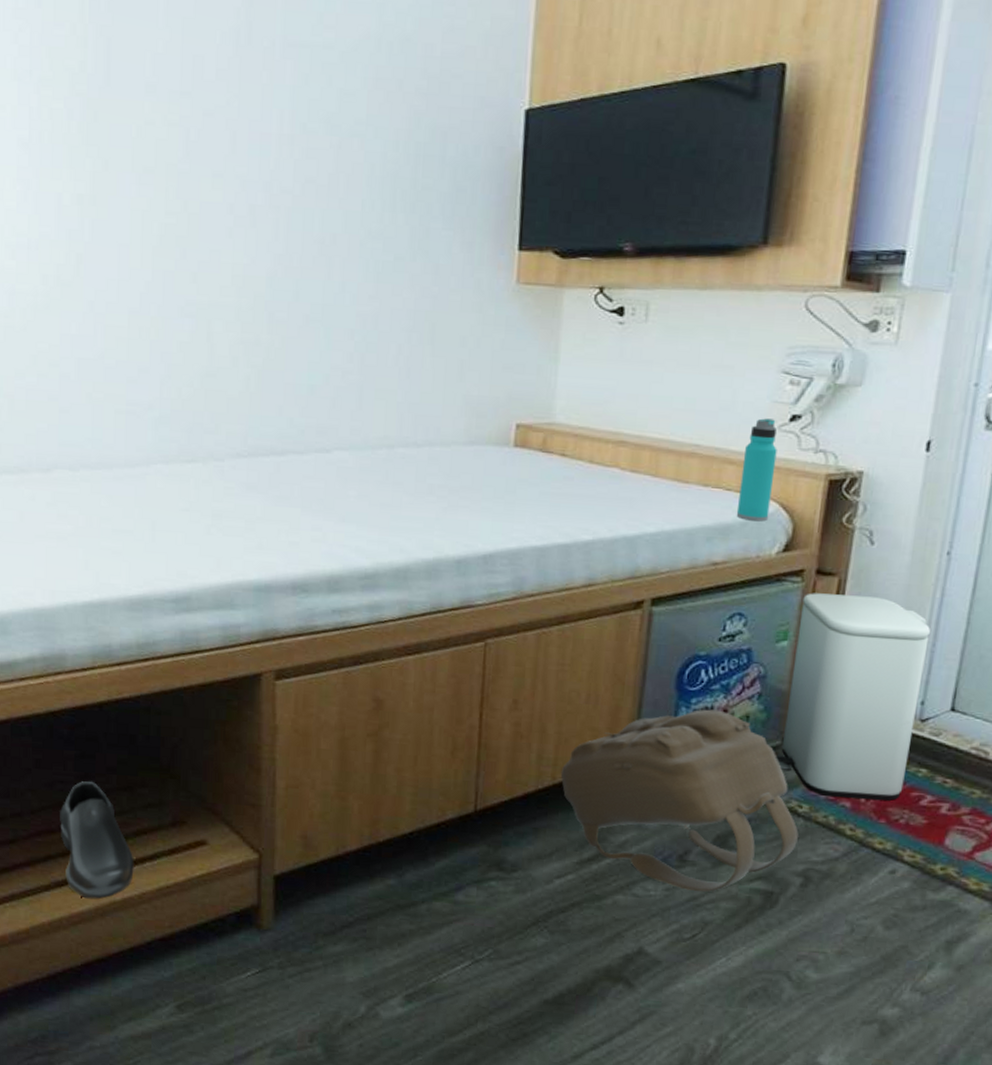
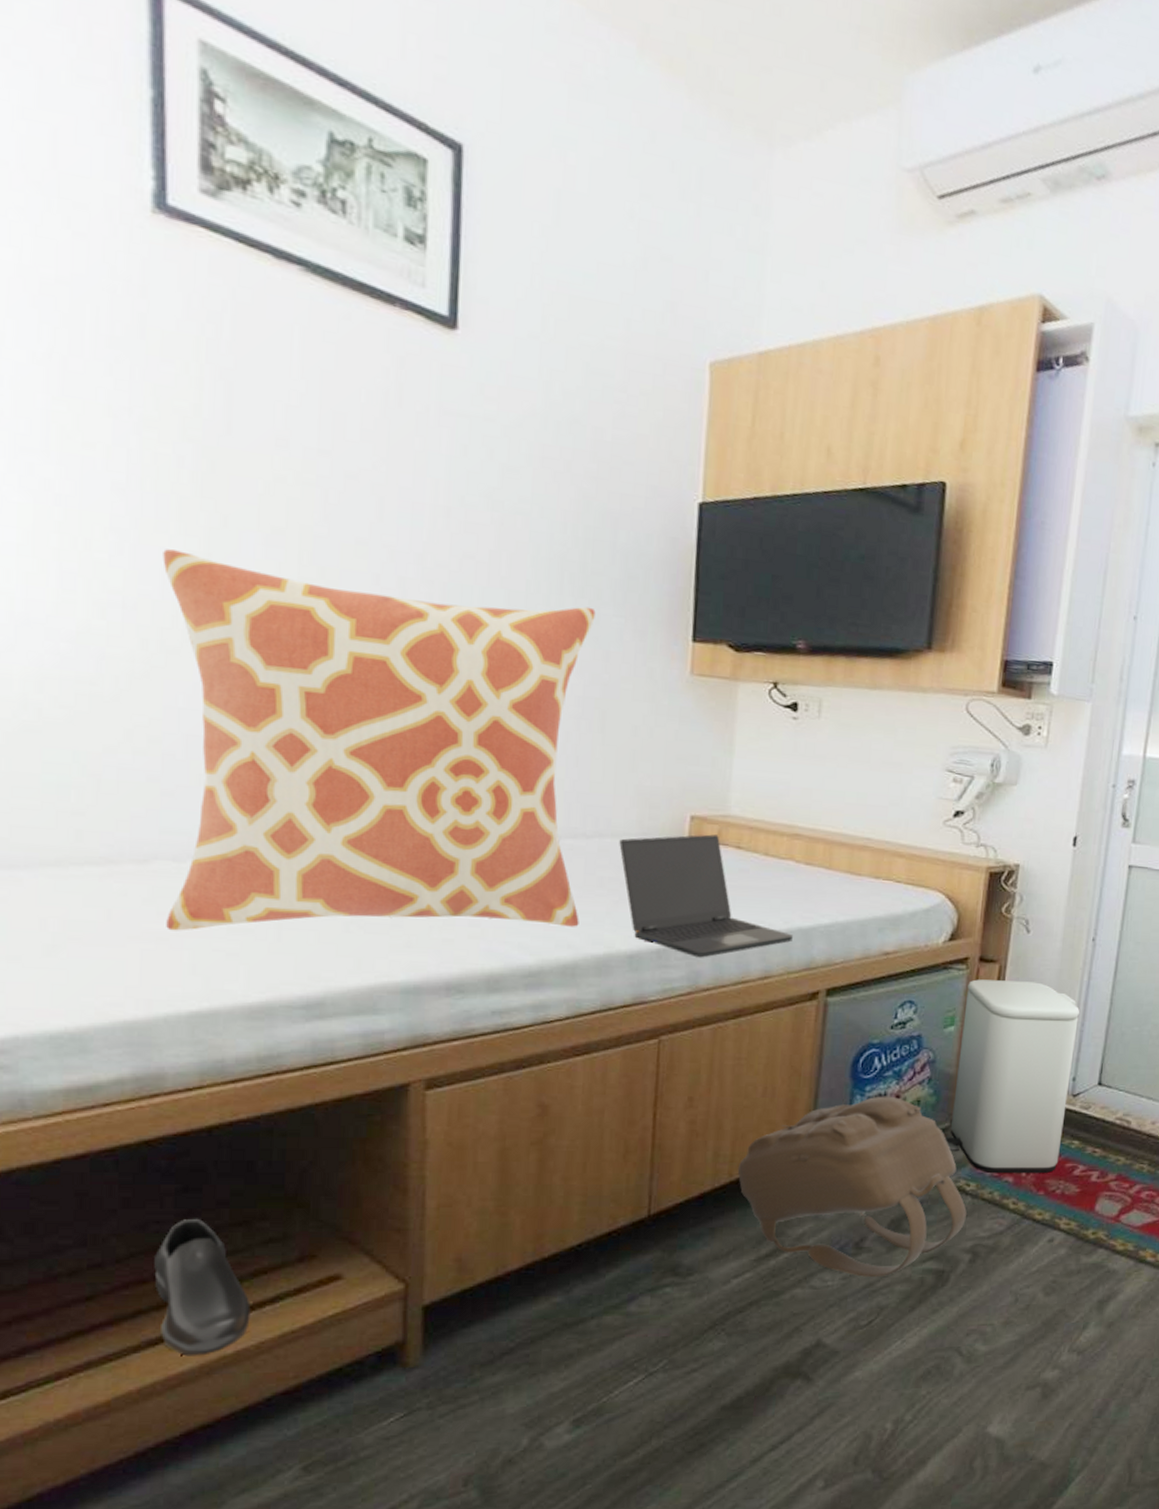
pillow: none [58,194,426,532] -> present [163,549,596,931]
laptop: none [448,442,617,565] -> present [619,834,793,958]
water bottle: present [736,418,777,522] -> none [905,813,943,912]

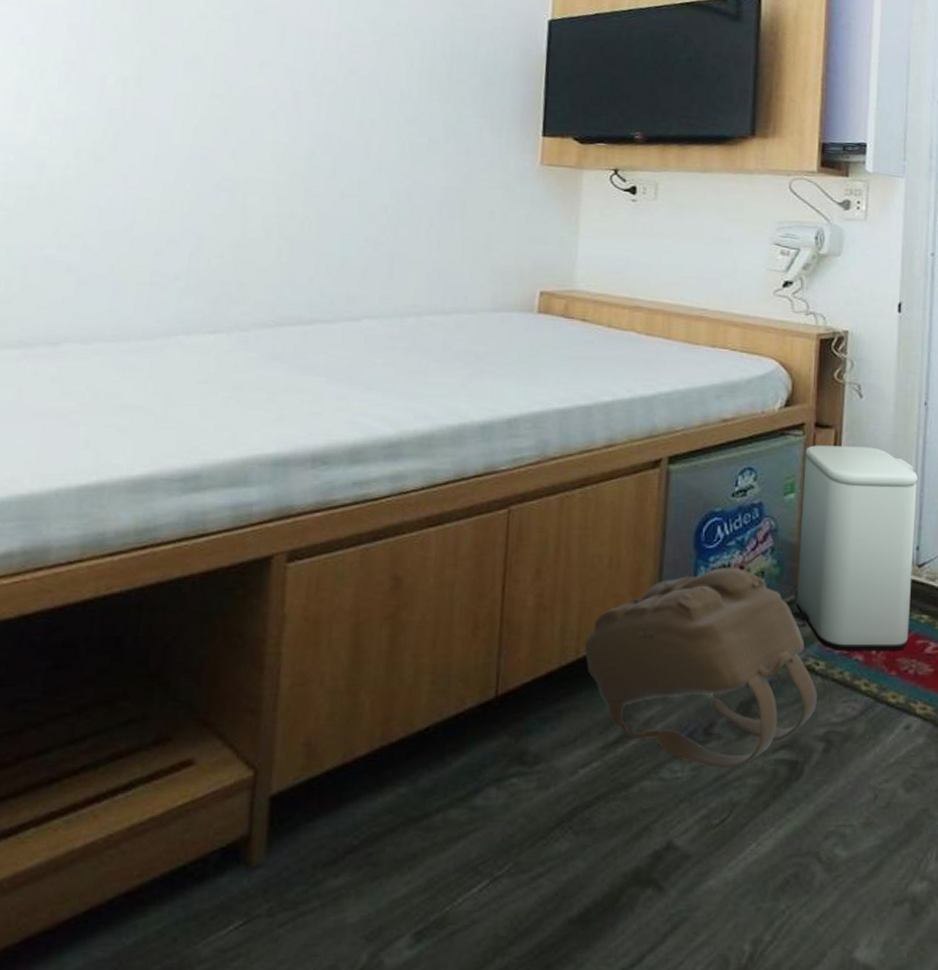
shoe: present [154,1219,251,1357] -> none [14,698,104,850]
pillow: present [163,549,596,931] -> none [67,75,459,408]
laptop: present [619,834,793,958] -> none [475,308,635,427]

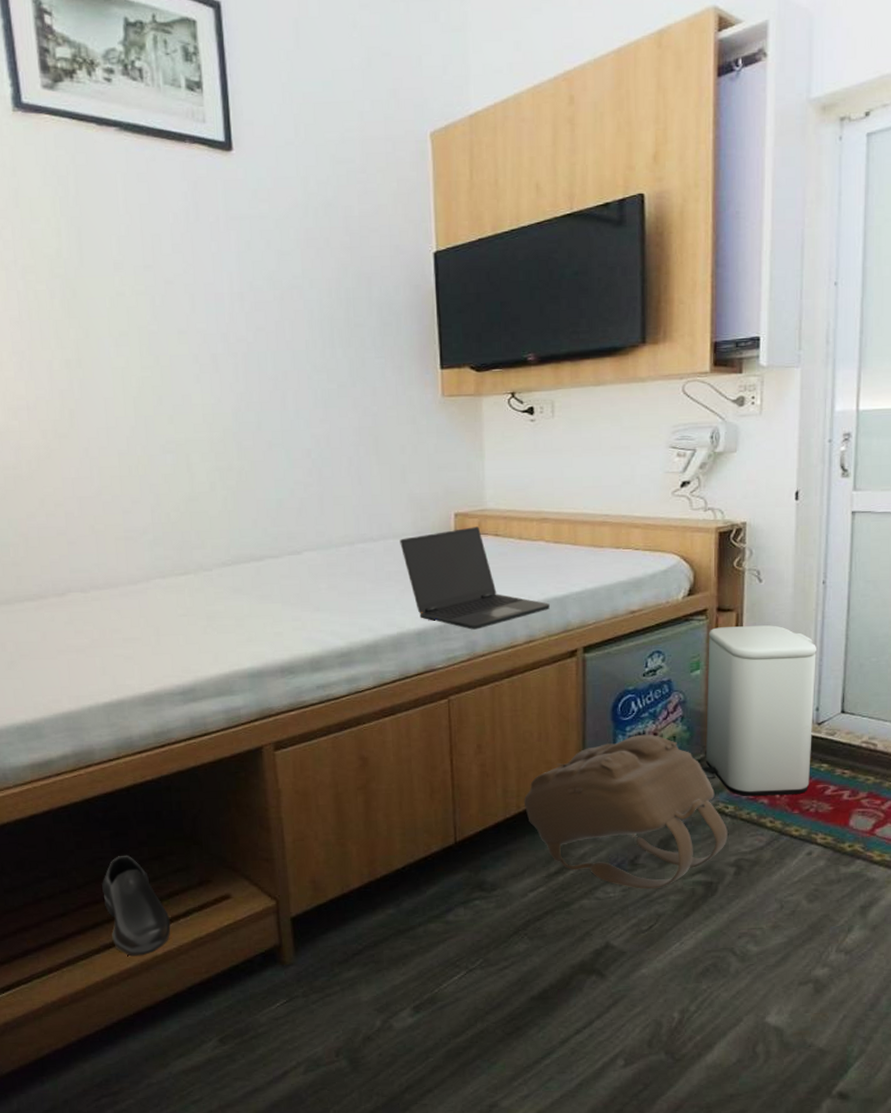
shoe: none [14,698,104,850] -> present [102,856,171,957]
laptop: none [475,308,635,427] -> present [400,527,550,630]

